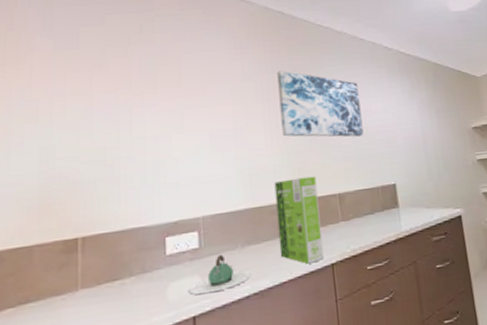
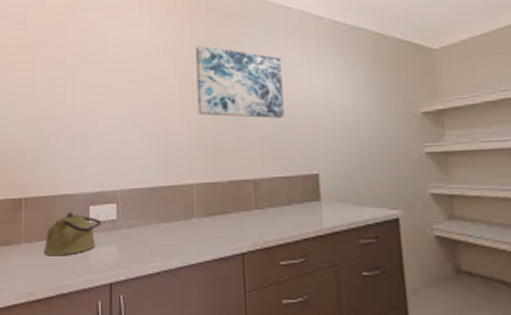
kettle: none [108,245,181,299] -> present [43,211,102,256]
teapot: present [189,254,251,295] -> none [107,228,162,264]
cake mix box: present [274,176,324,264] -> none [188,158,234,249]

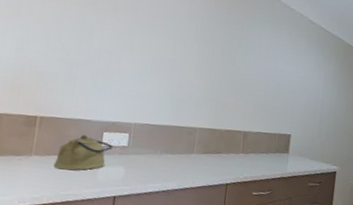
wall art: present [196,45,285,119] -> none [210,20,280,90]

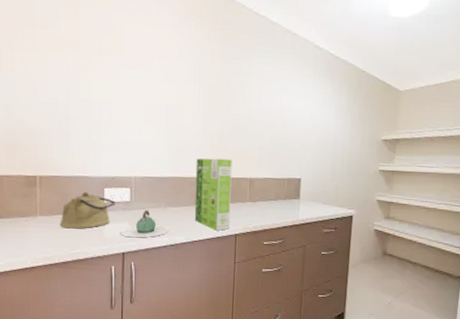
teapot: none [114,155,163,183] -> present [121,210,170,238]
cake mix box: none [188,110,229,180] -> present [194,158,232,231]

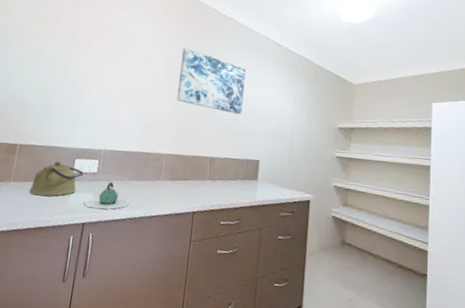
cake mix box: present [194,158,232,231] -> none [155,136,196,207]
wall art: none [208,55,283,131] -> present [176,47,246,115]

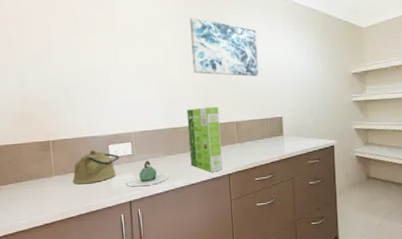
cake mix box: none [155,136,196,207] -> present [186,106,223,172]

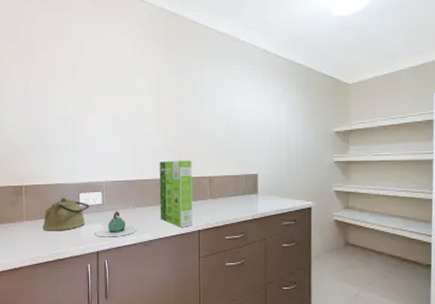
wall art: present [190,17,259,77] -> none [167,67,235,131]

